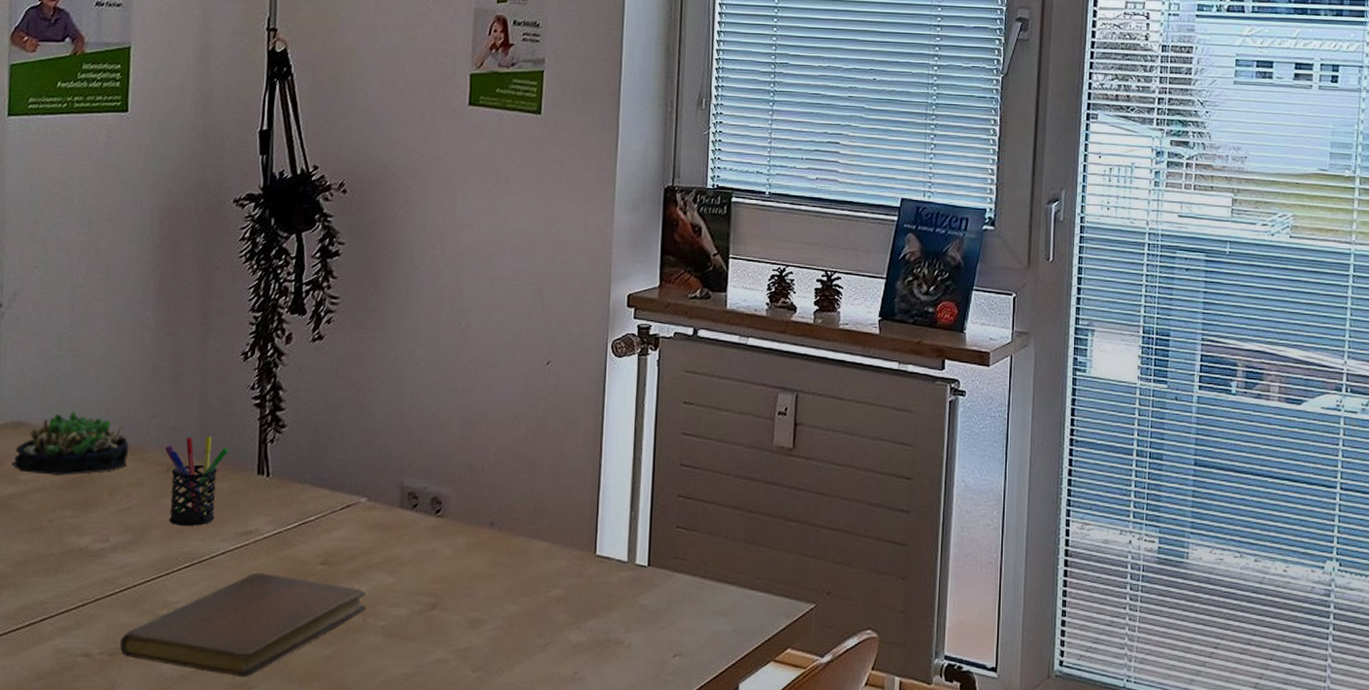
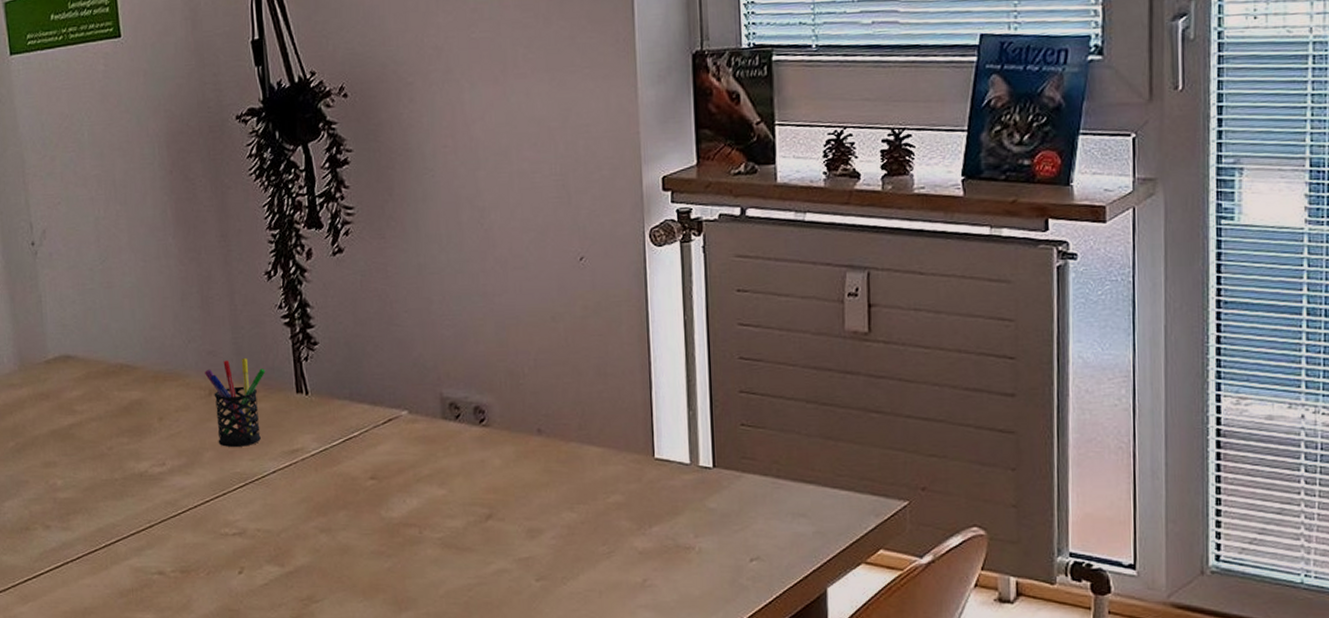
succulent plant: present [11,411,129,475] -> none [66,342,172,404]
notebook: present [120,573,366,678] -> none [190,490,420,591]

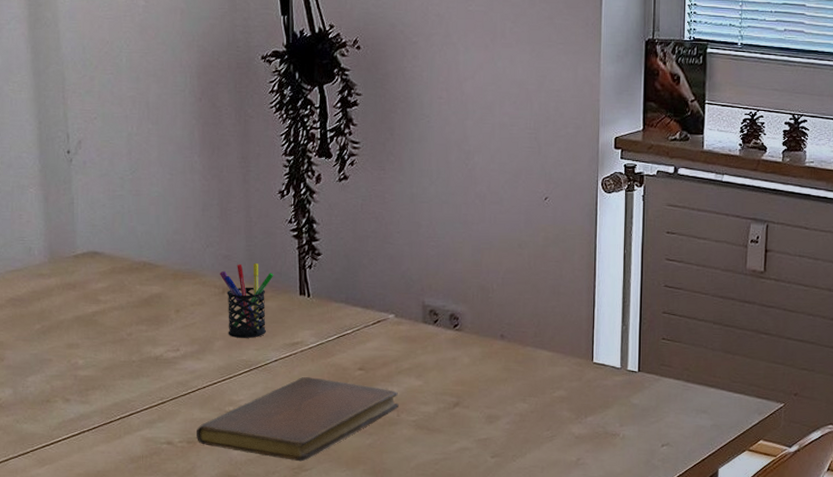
notebook: none [190,490,420,591] -> present [197,377,399,462]

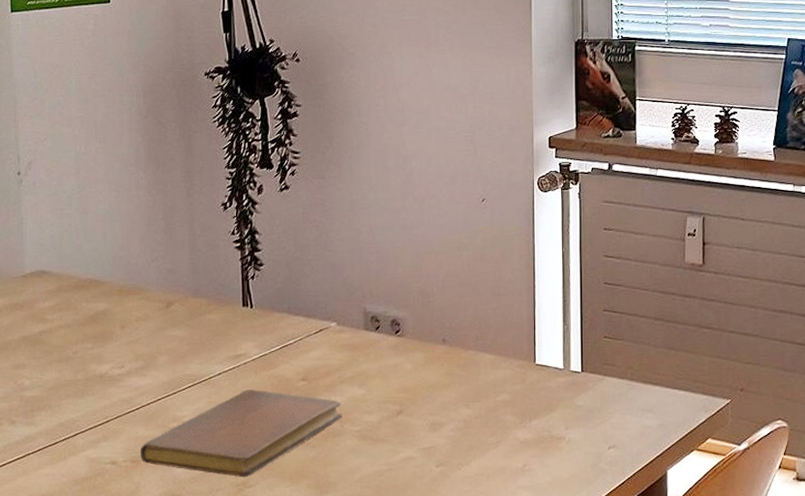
pen holder: present [220,263,274,338] -> none [164,276,217,352]

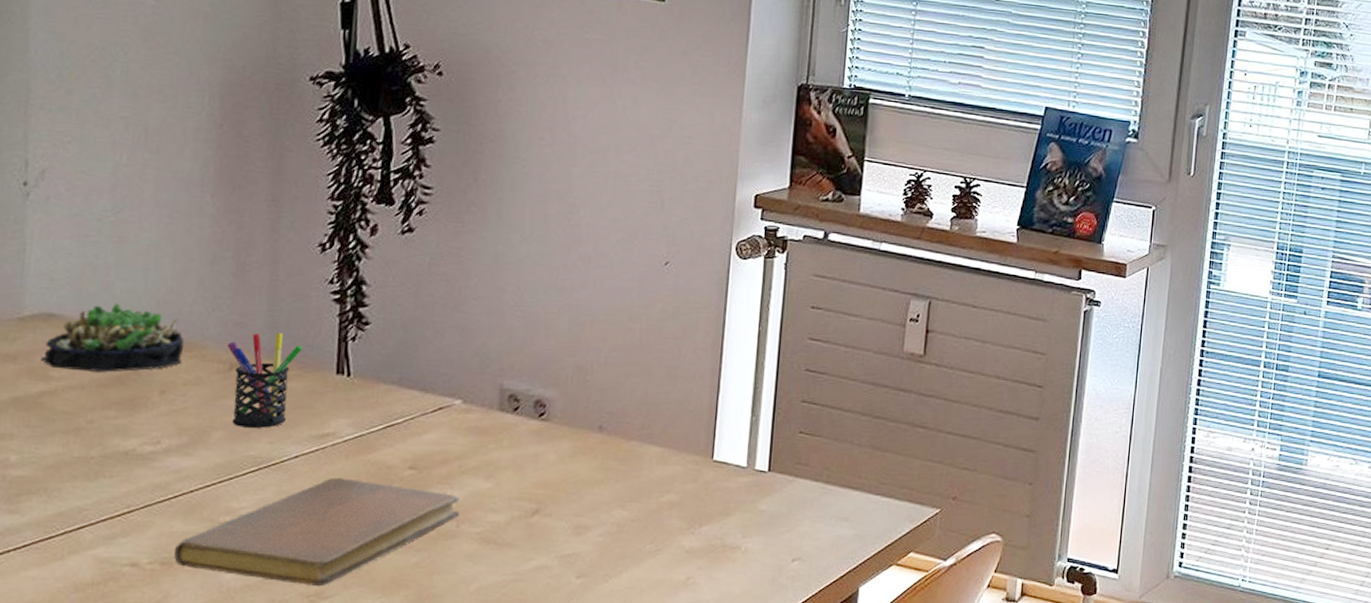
succulent plant: none [39,260,134,314] -> present [40,303,185,372]
pen holder: none [164,276,217,352] -> present [227,333,303,428]

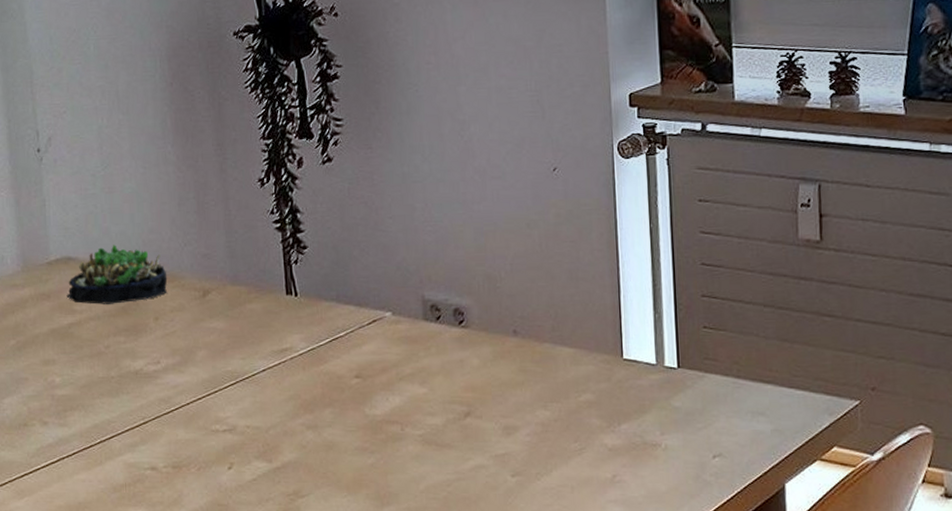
notebook: present [174,478,460,587] -> none [182,388,402,487]
pen holder: present [227,333,303,428] -> none [200,261,257,346]

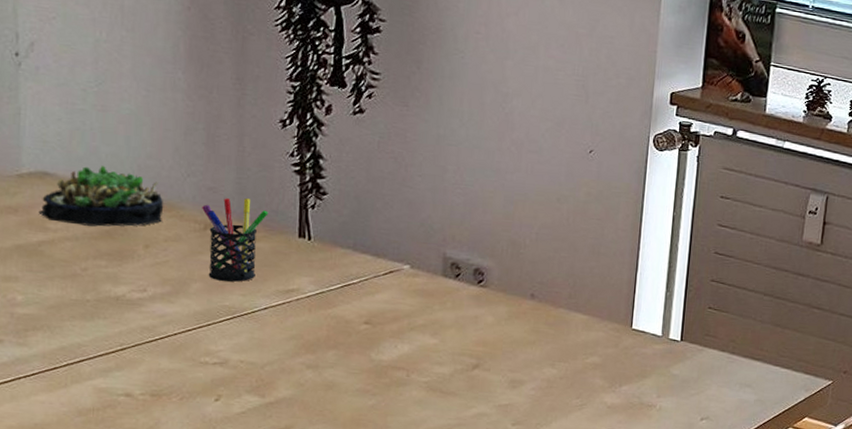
pen holder: none [200,261,257,346] -> present [202,198,269,282]

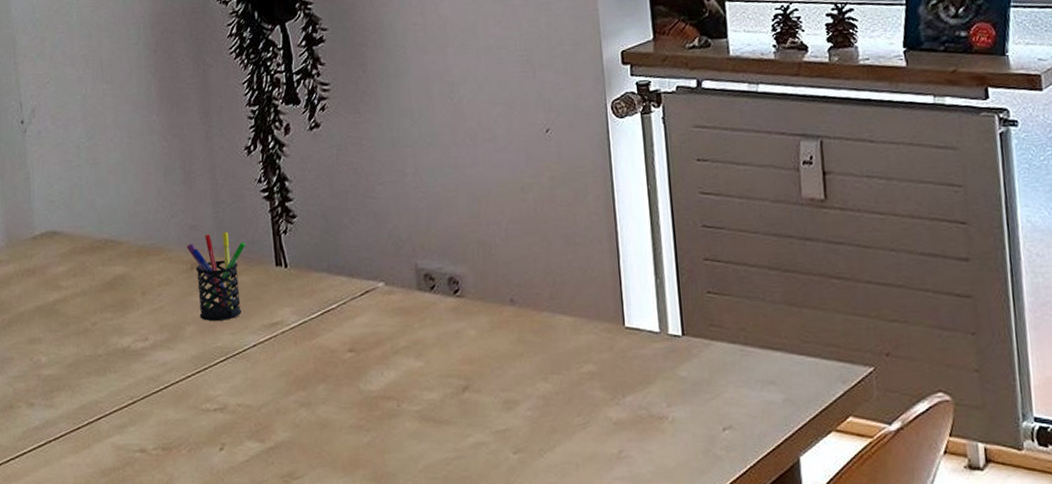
succulent plant: present [38,165,164,227] -> none [52,217,154,280]

